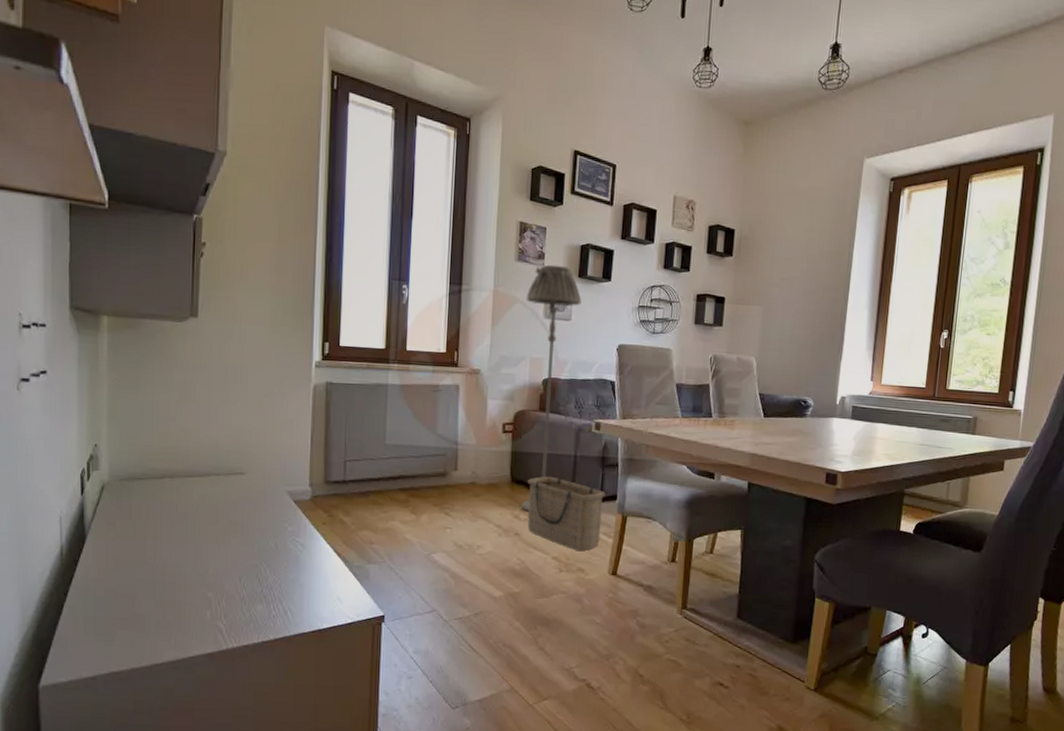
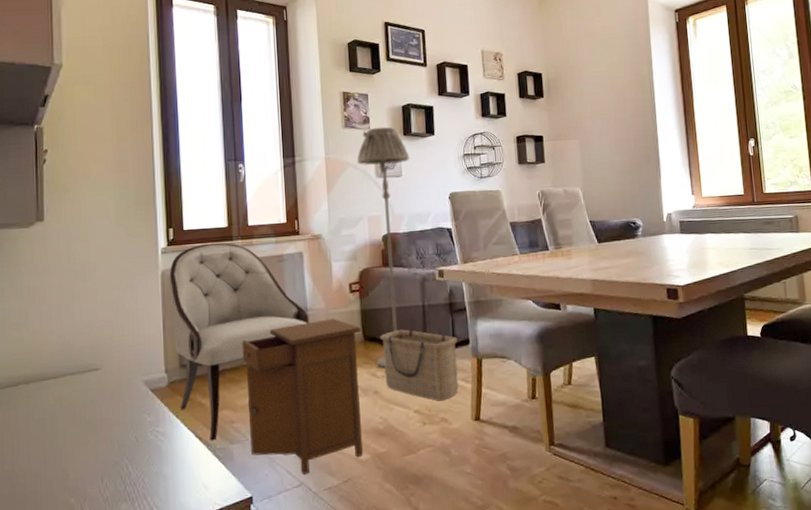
armchair: none [320,363,458,558] -> present [169,243,308,441]
nightstand: none [387,455,510,602] -> present [242,318,363,474]

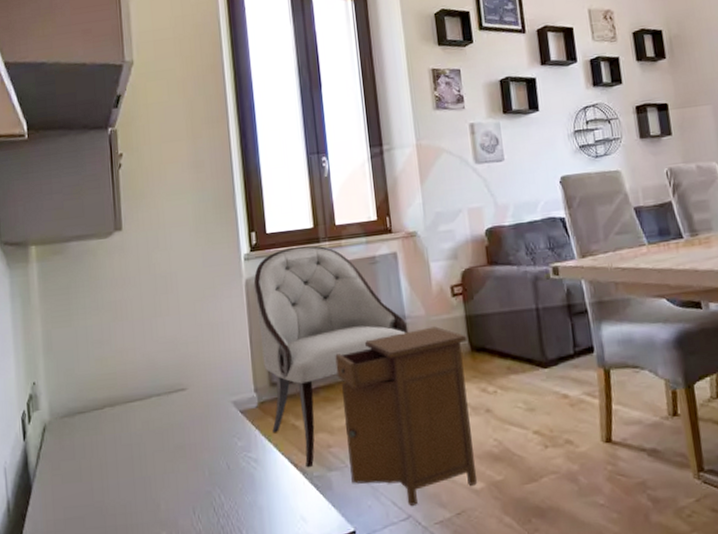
floor lamp: present [356,127,410,368] -> none [451,105,512,383]
basket: present [380,329,459,401] -> none [489,337,584,420]

